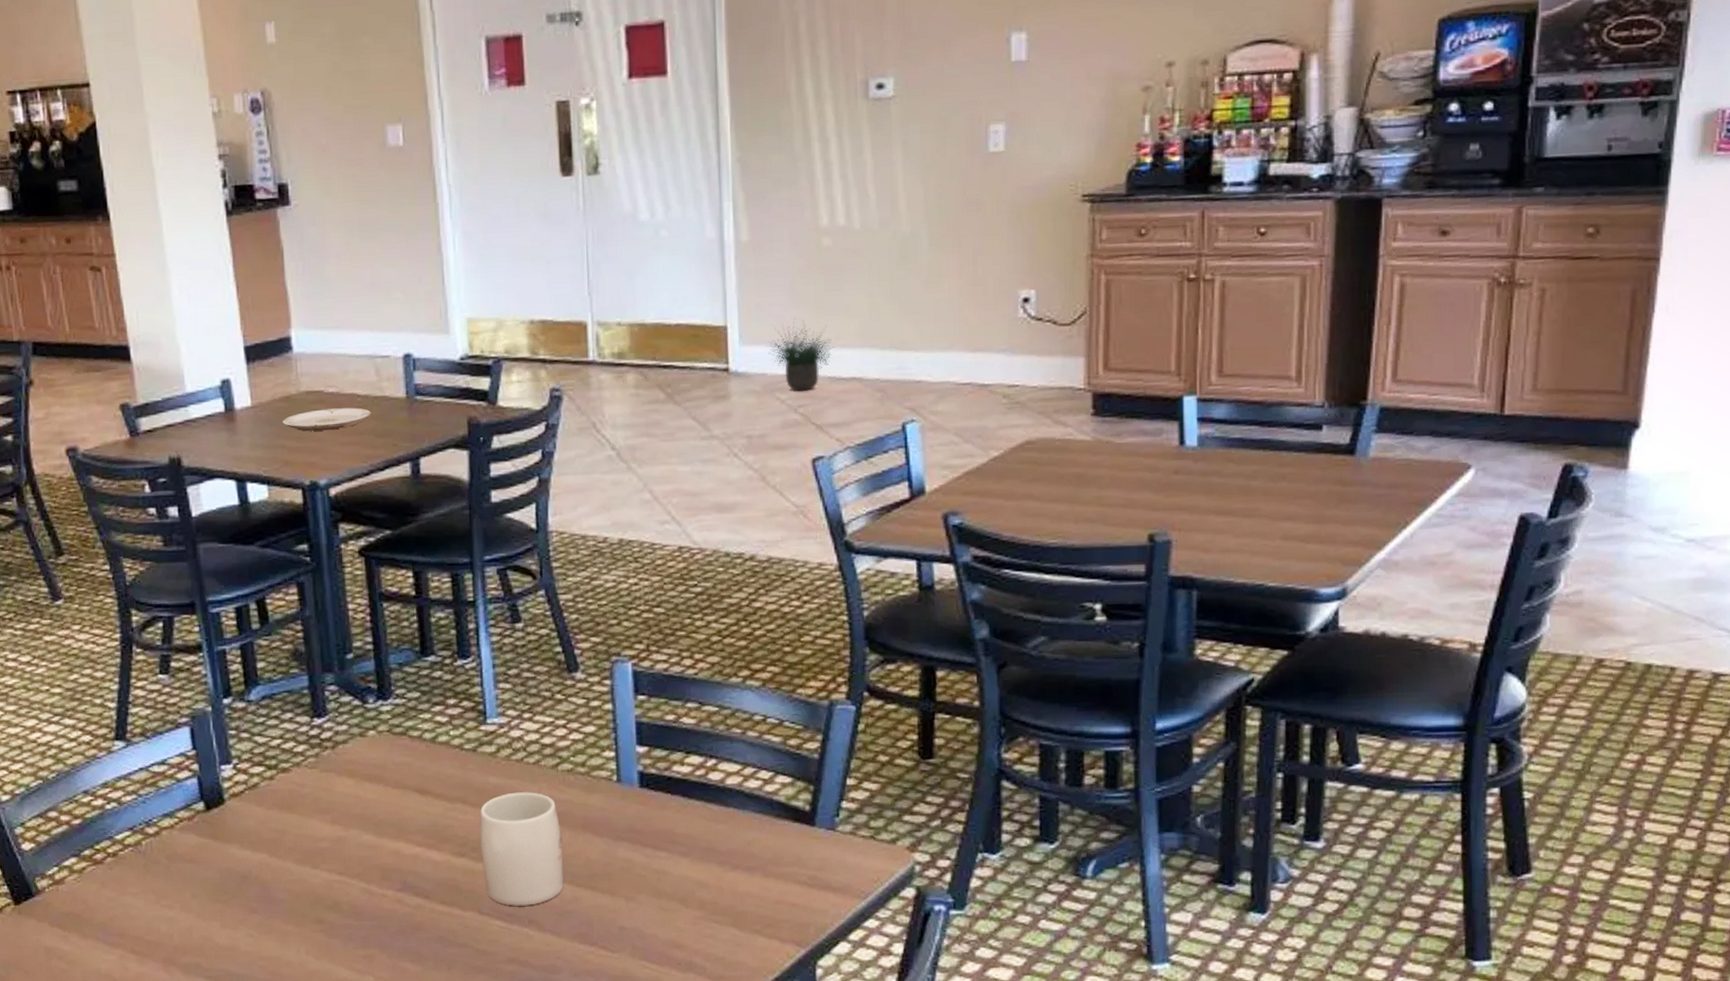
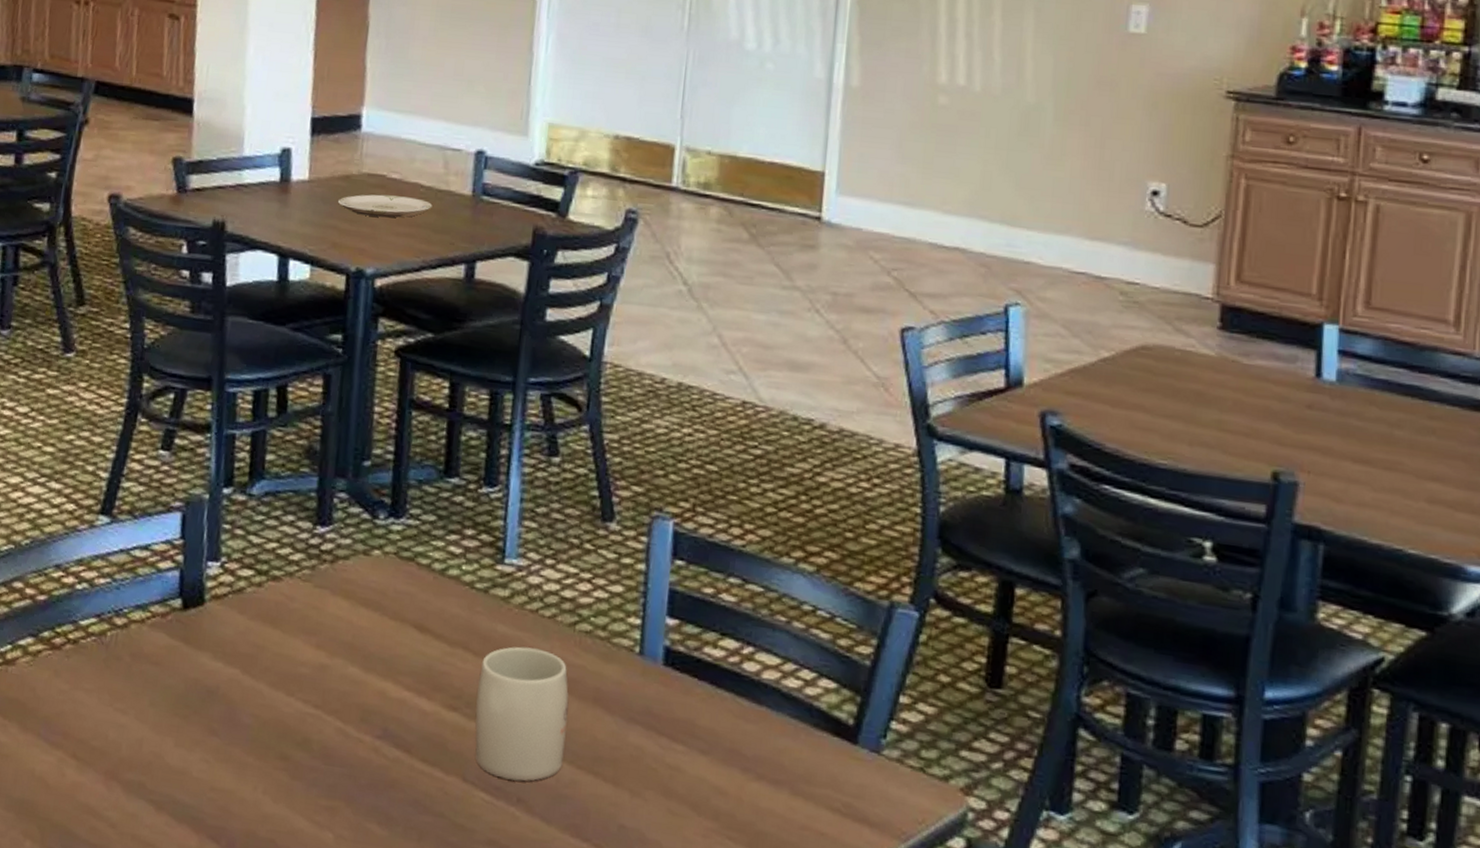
potted plant: present [768,321,832,391] -> none [866,178,937,254]

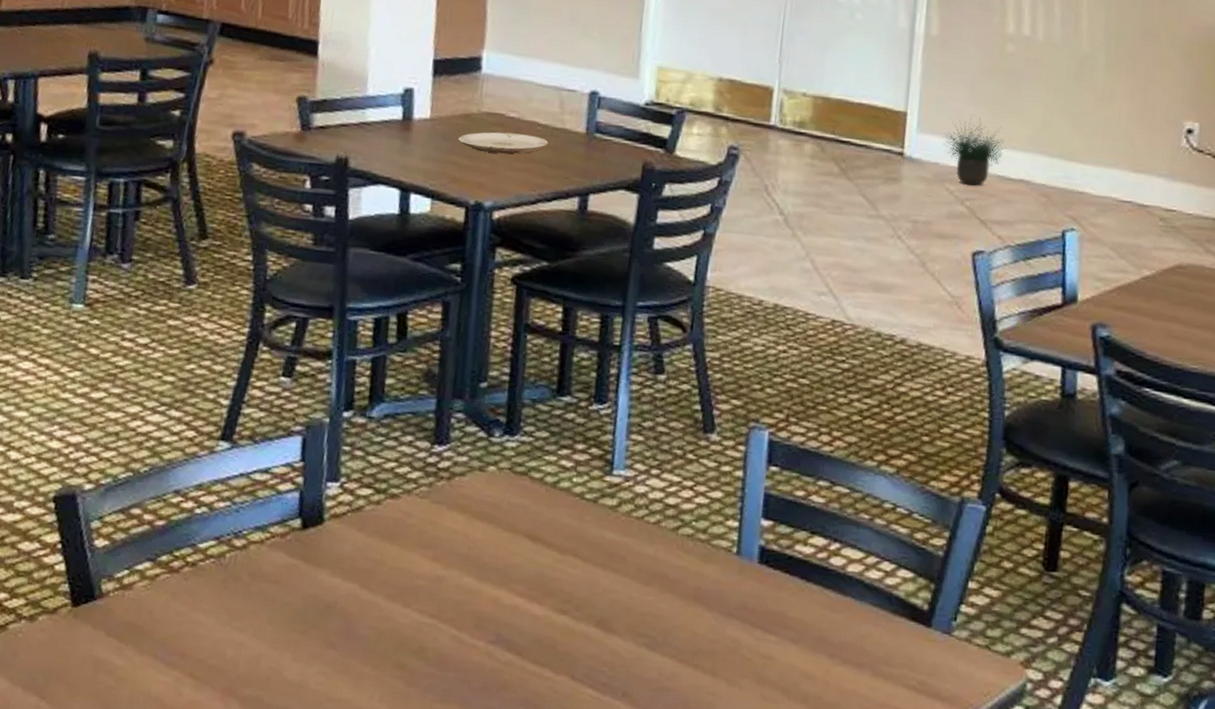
mug: present [475,646,569,782] -> none [583,551,672,677]
potted plant: none [866,178,937,254] -> present [943,118,1005,186]

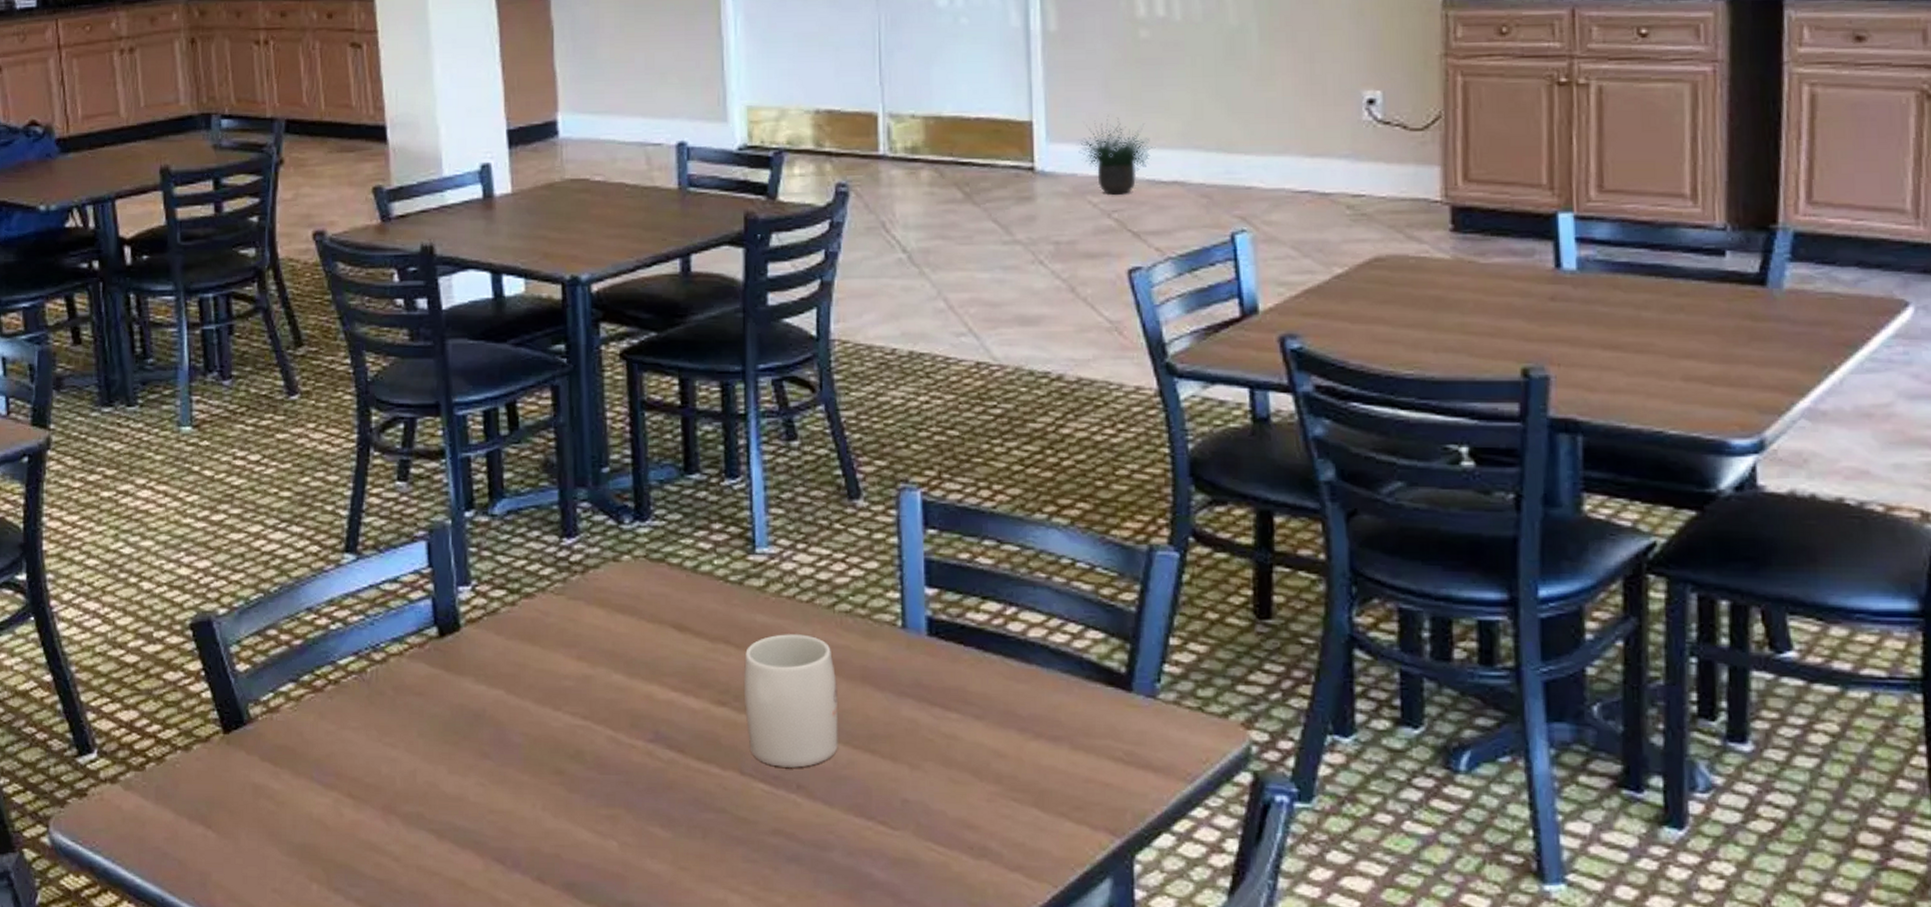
plate: present [457,132,549,154] -> none [543,198,640,222]
mug: none [583,551,672,677] -> present [743,634,839,768]

